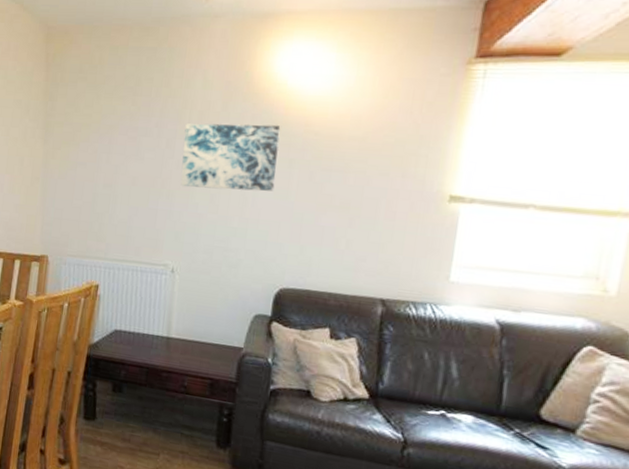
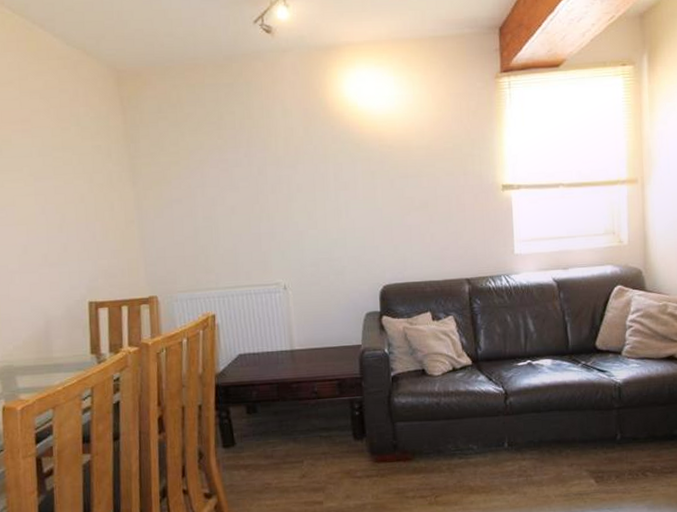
wall art: present [181,123,281,192] -> none [273,143,363,209]

